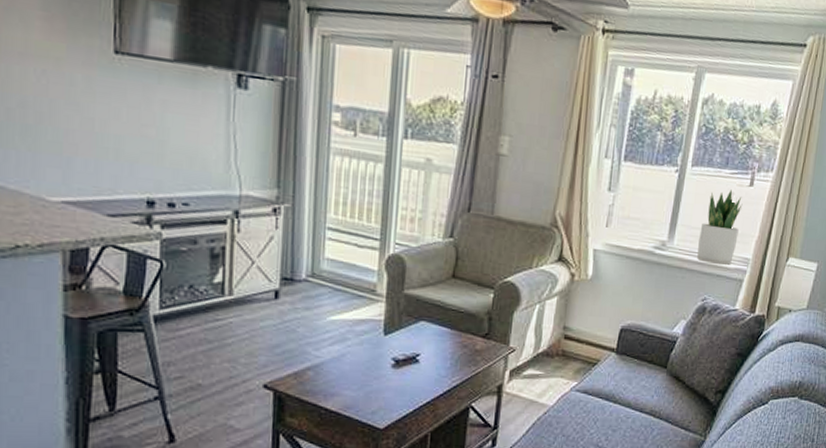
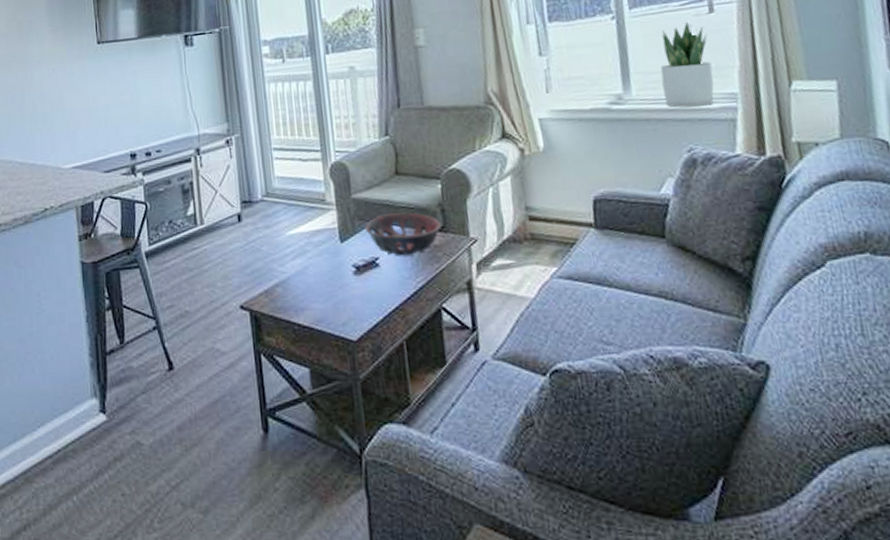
decorative bowl: none [411,314,486,356] -> present [364,212,441,256]

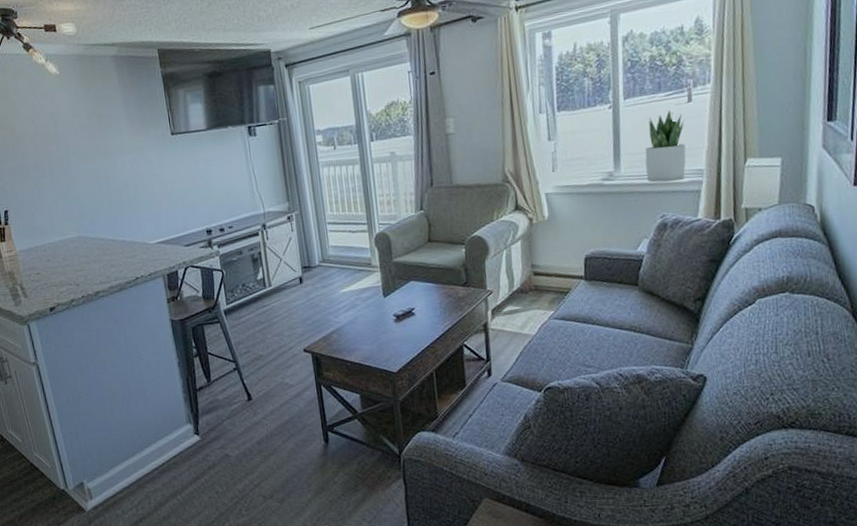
decorative bowl: present [364,212,441,256] -> none [403,272,465,306]

